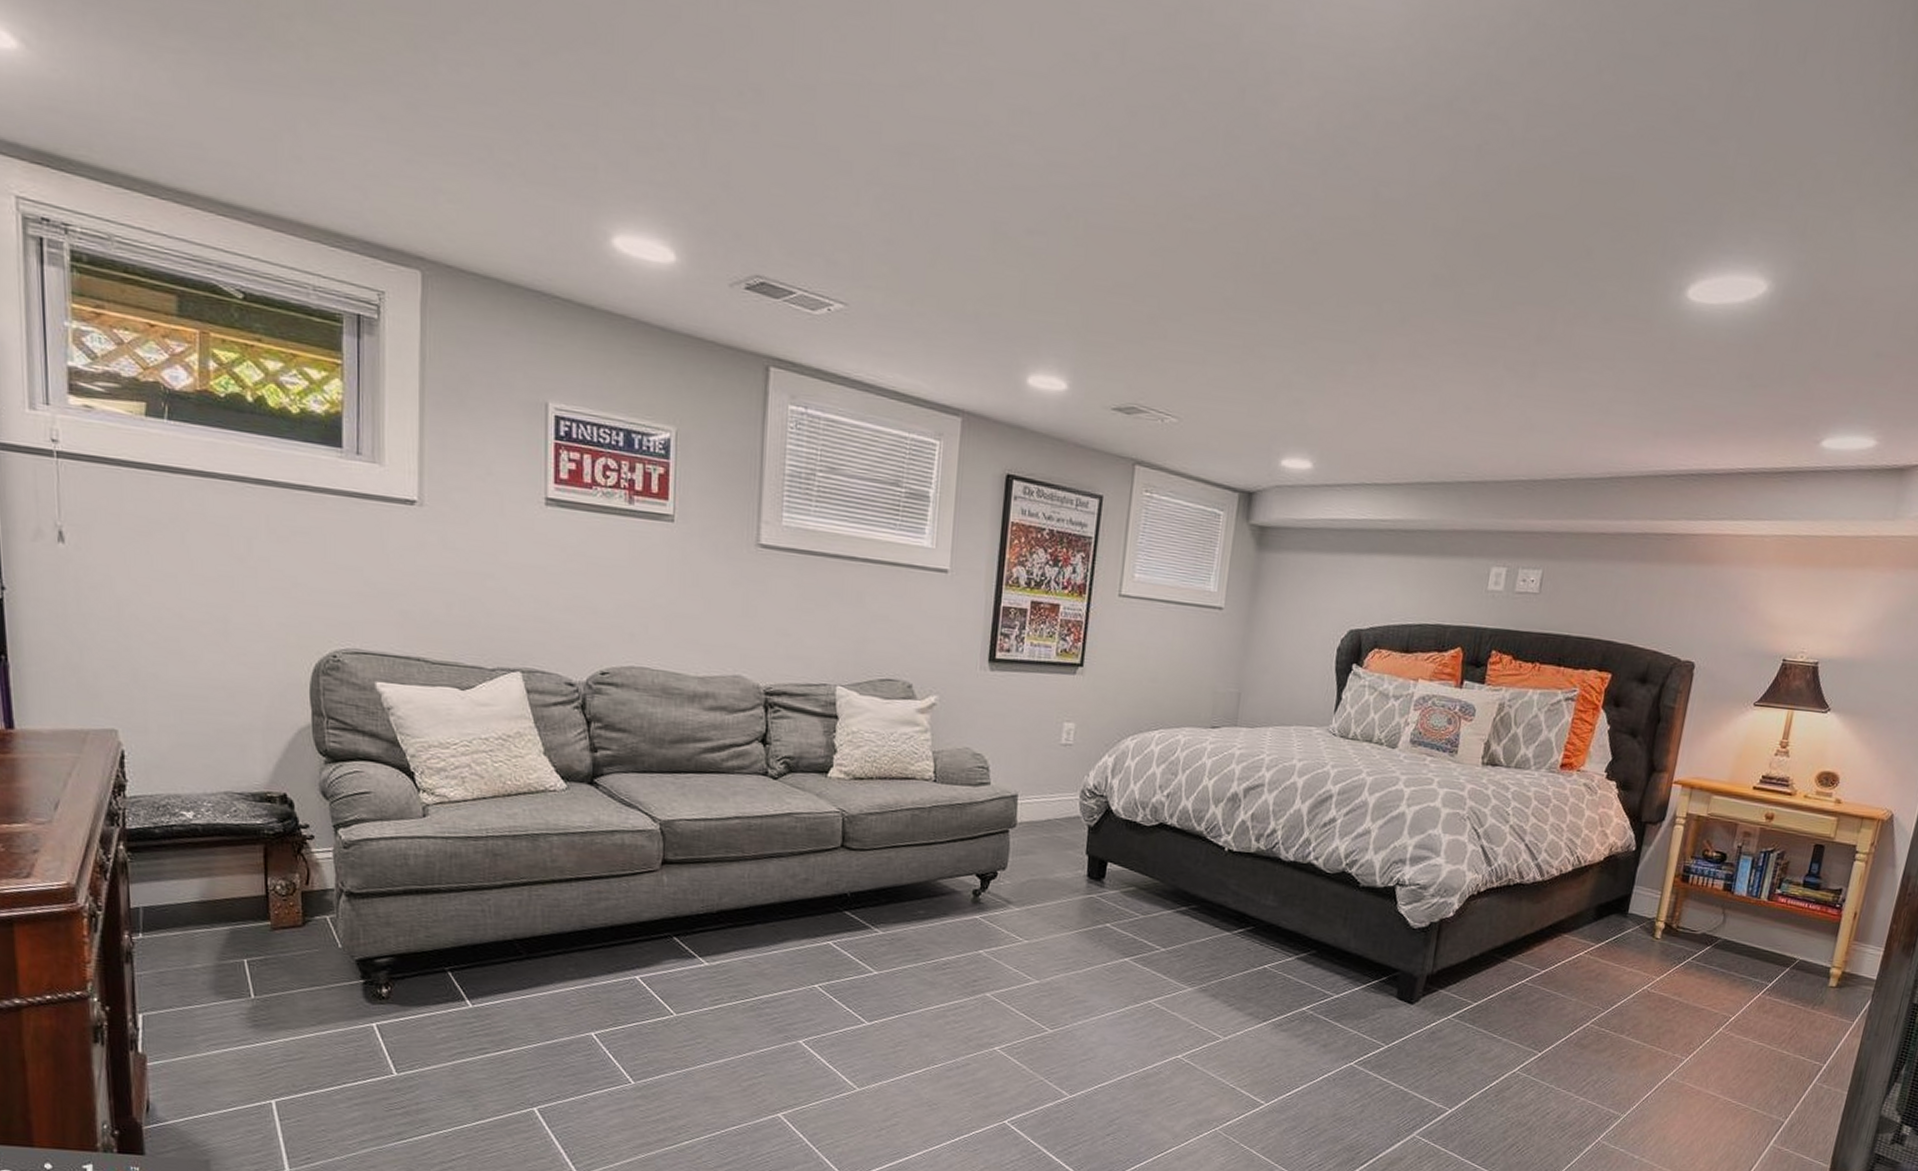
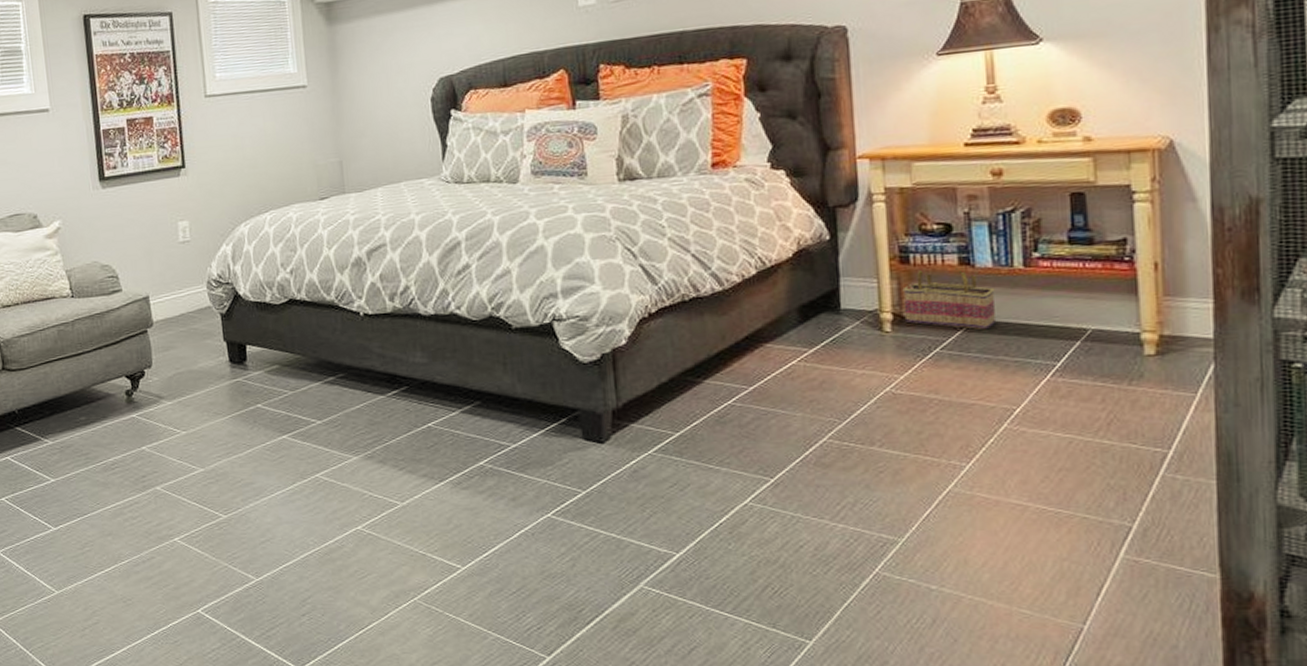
basket: none [1673,889,1743,949] -> present [902,268,995,330]

